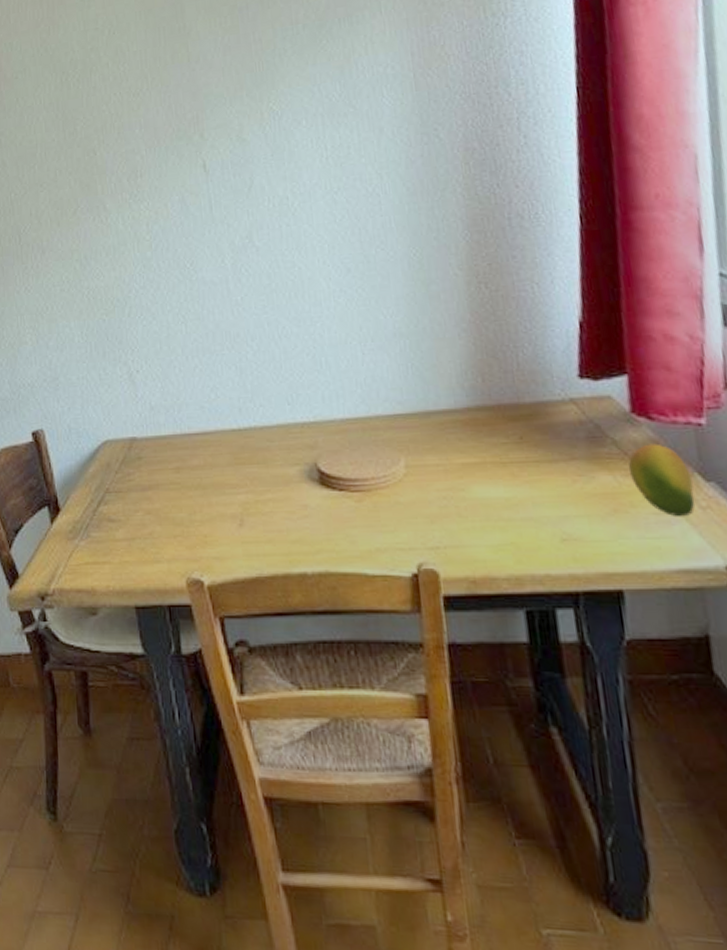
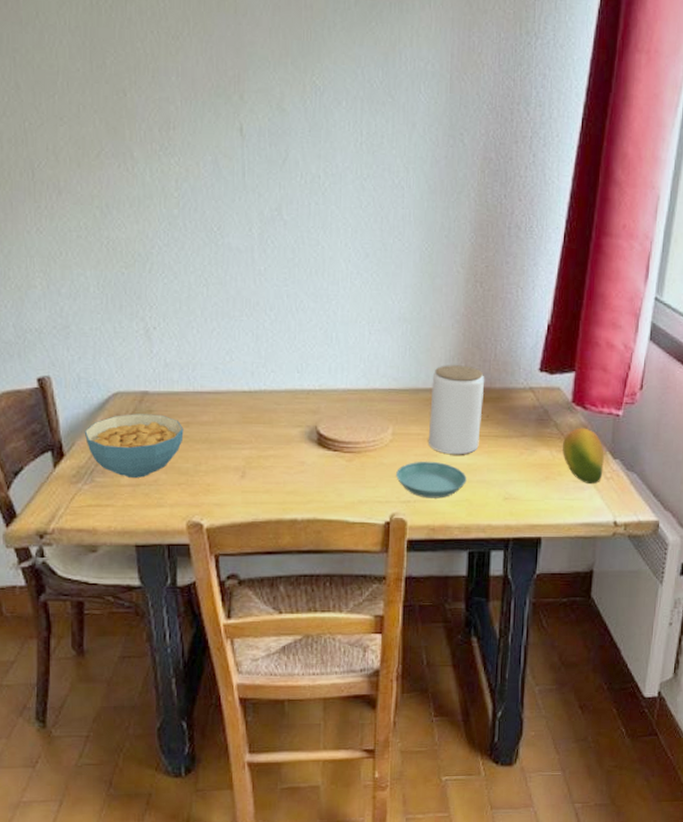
cereal bowl: none [77,461,175,531] -> present [84,414,184,478]
saucer: none [417,496,508,543] -> present [396,461,467,499]
jar: none [444,379,516,488] -> present [429,365,485,455]

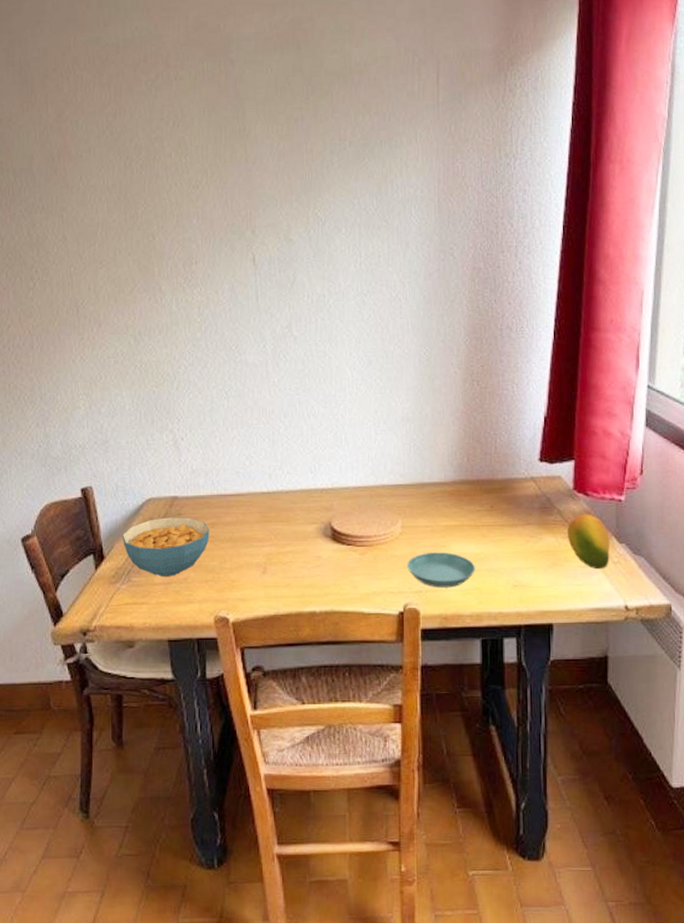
jar: present [429,365,485,455] -> none [436,459,487,545]

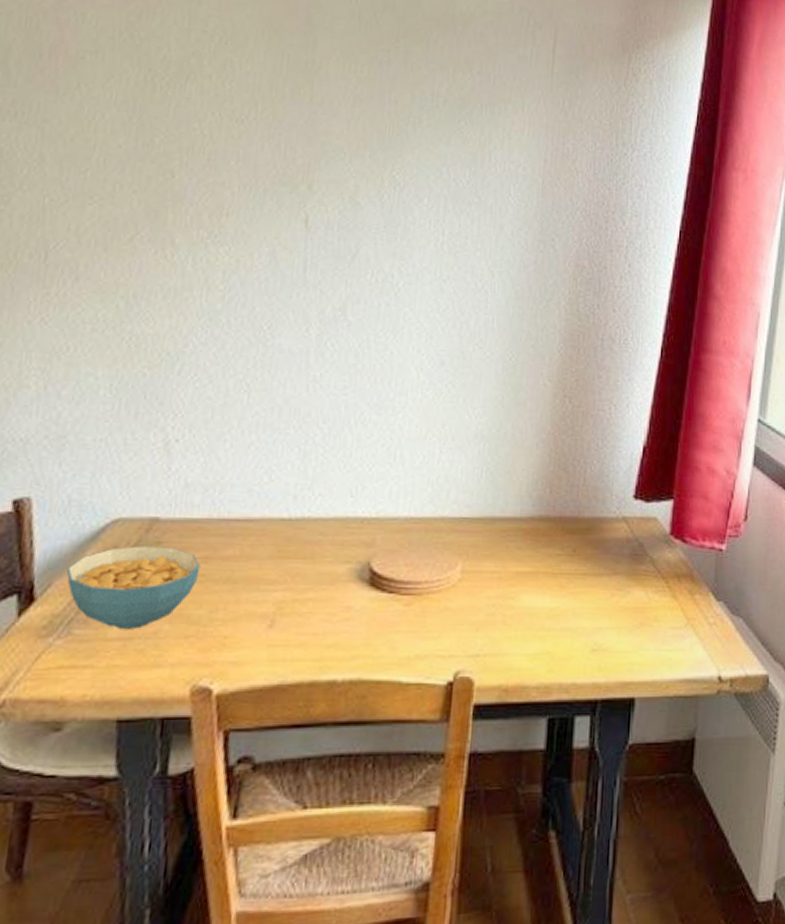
saucer: present [407,551,475,588] -> none [464,604,548,651]
fruit: present [568,514,610,570] -> none [660,564,706,632]

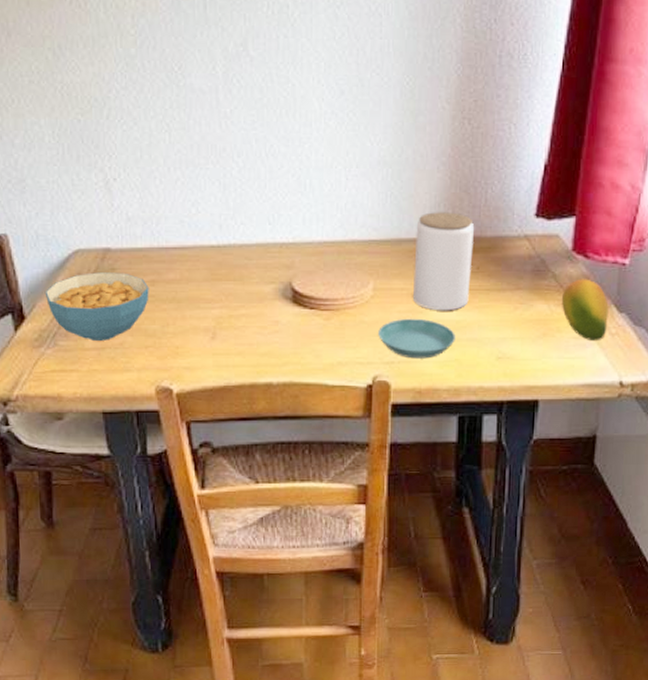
saucer: none [464,604,548,651] -> present [378,318,455,359]
jar: none [504,490,573,597] -> present [413,212,475,311]
fruit: none [660,564,706,632] -> present [562,279,609,342]

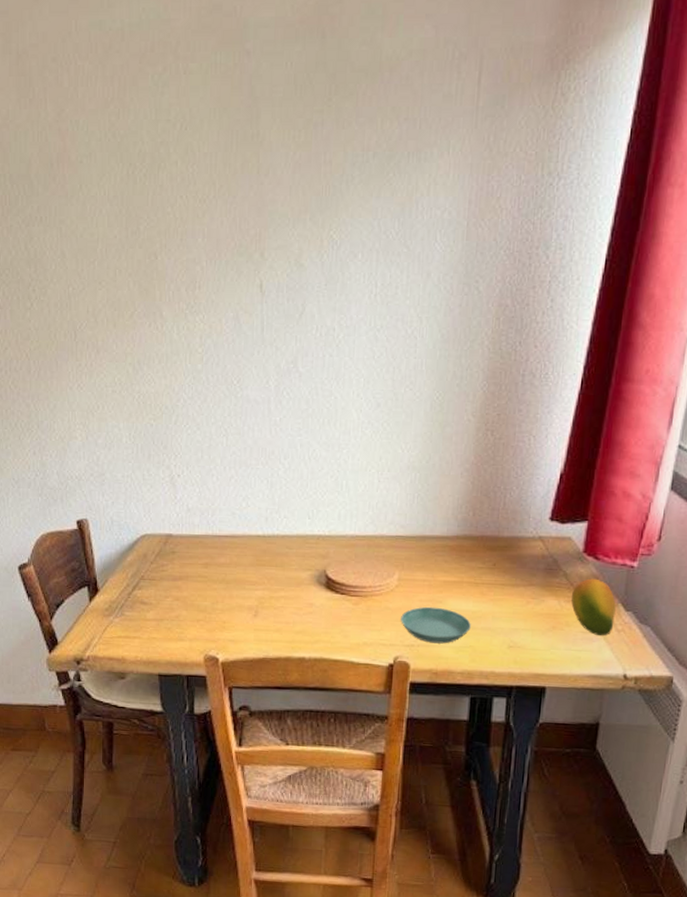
cereal bowl: present [44,272,149,341] -> none [116,554,203,613]
jar: present [413,212,475,311] -> none [434,513,493,602]

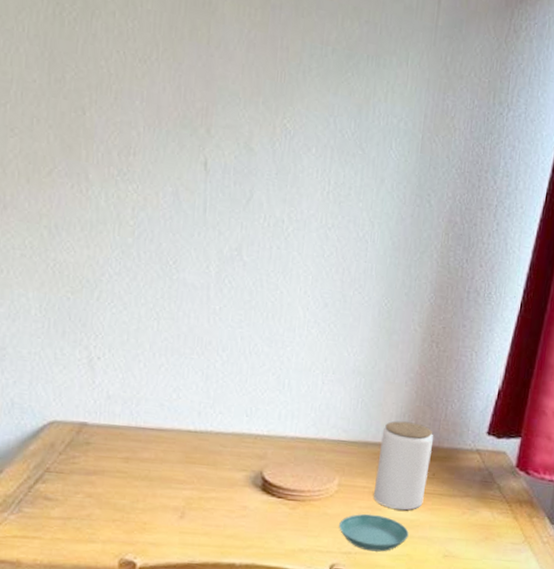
jar: none [434,513,493,602] -> present [374,421,434,511]
fruit: present [571,578,616,637] -> none [503,492,543,548]

